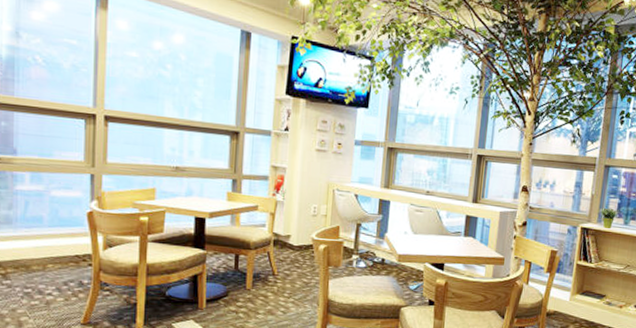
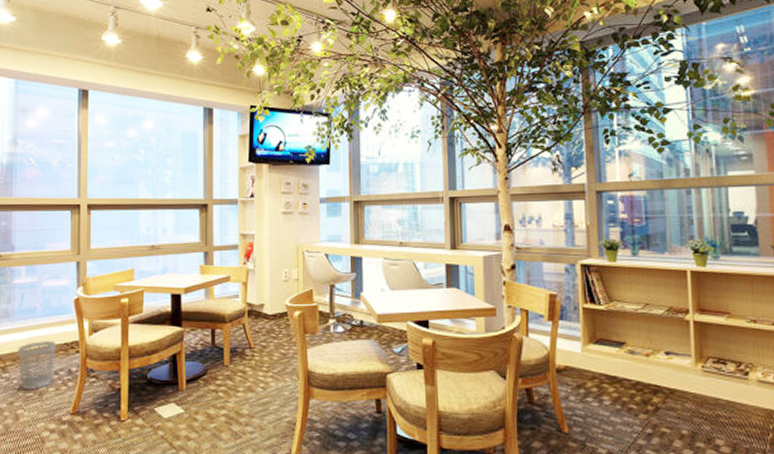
wastebasket: none [21,251,66,298] -> present [18,341,57,389]

